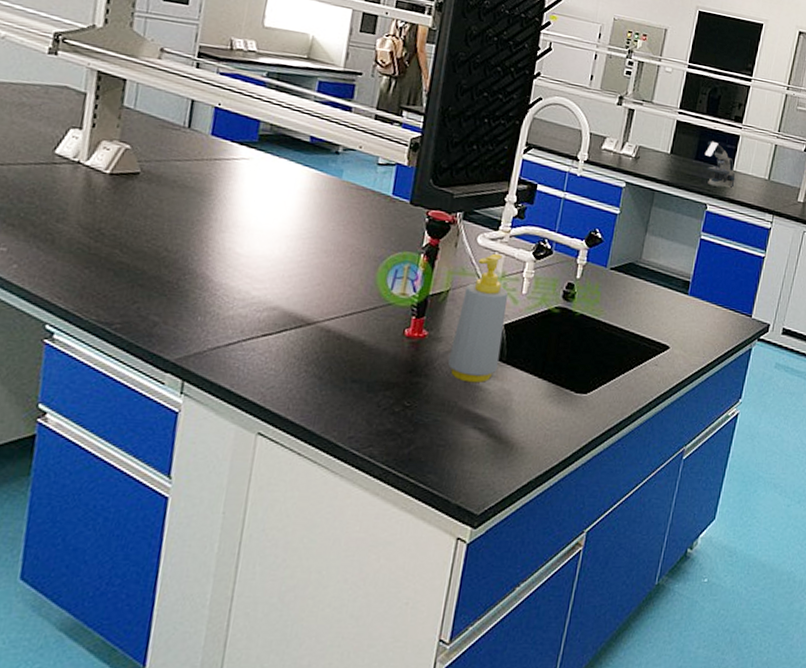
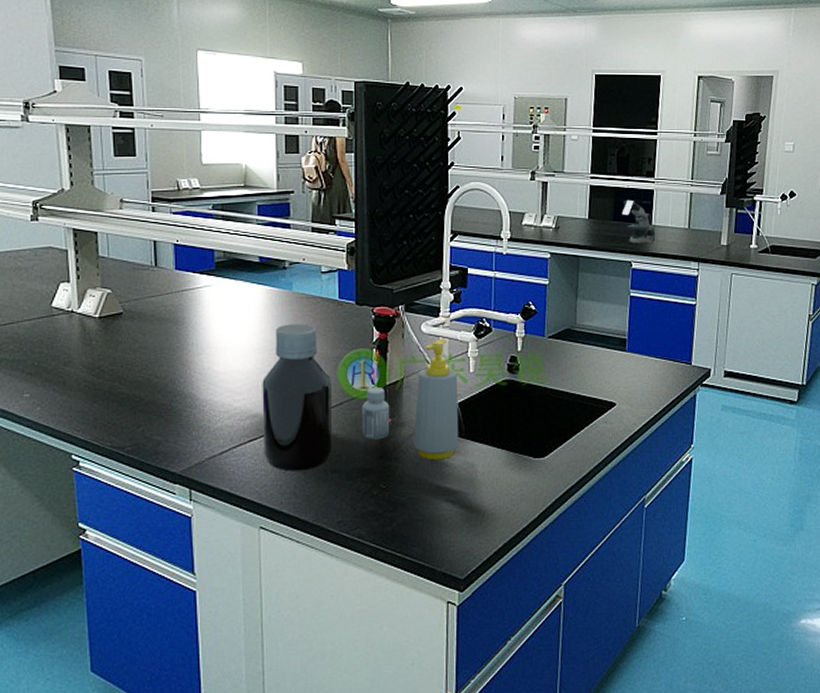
bottle: none [277,213,370,376] -> present [262,324,333,471]
medicine bottle: none [392,294,429,353] -> present [361,386,390,440]

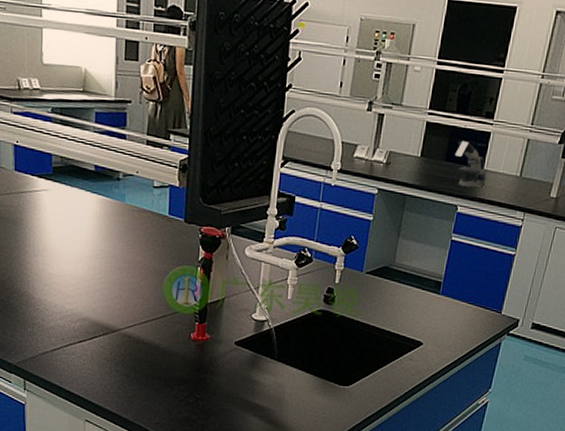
bottle: present [262,324,333,471] -> none [91,235,158,374]
medicine bottle: present [361,386,390,440] -> none [181,303,210,354]
soap bottle: present [413,338,459,461] -> none [228,263,276,378]

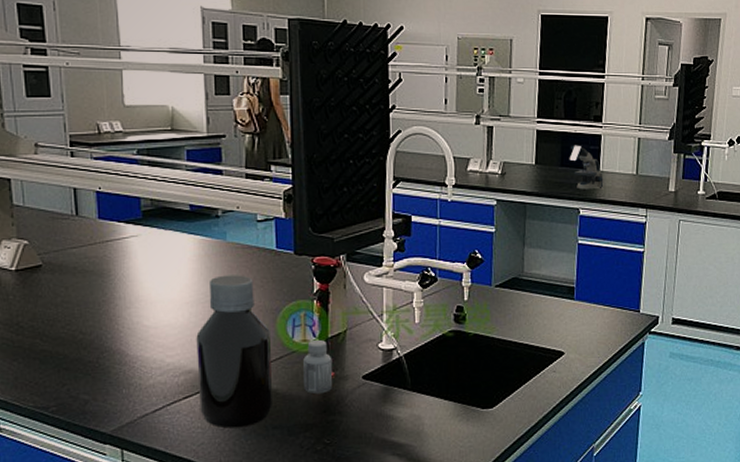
bottle: none [91,235,158,374] -> present [196,275,272,429]
medicine bottle: none [181,303,210,354] -> present [302,339,333,395]

